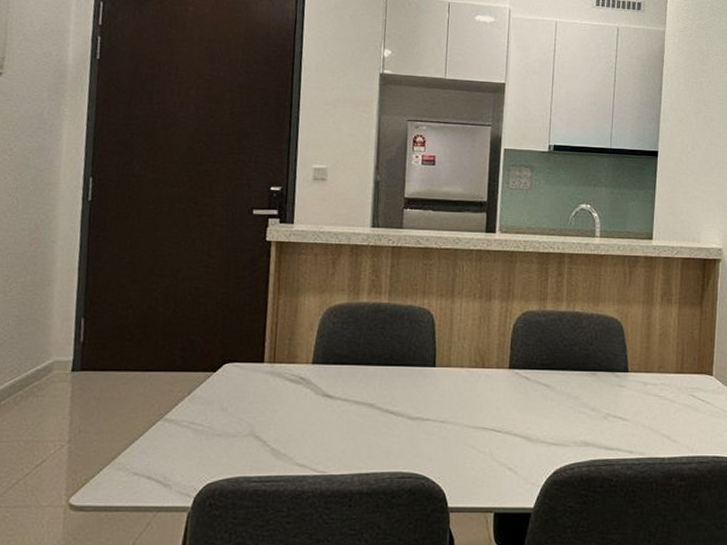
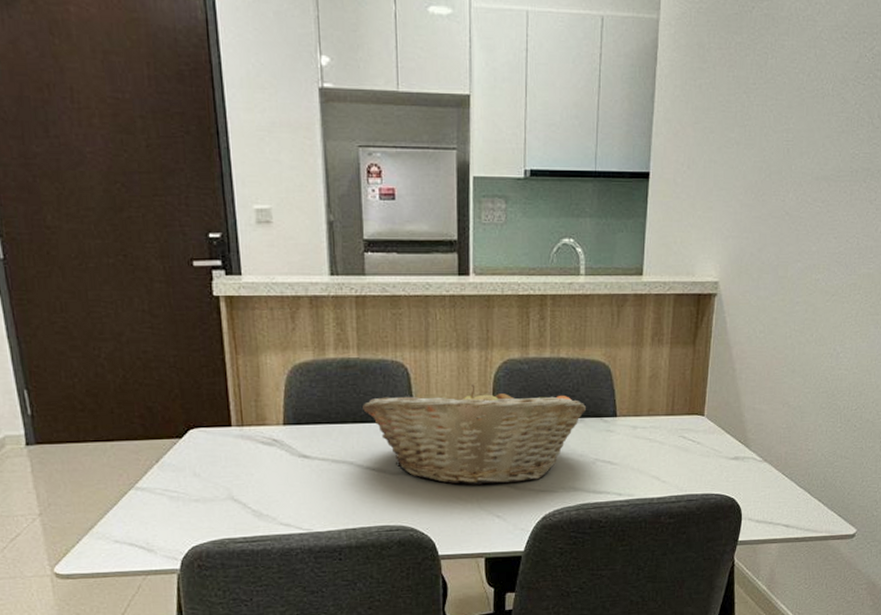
fruit basket: none [388,333,598,436] -> present [363,384,586,486]

